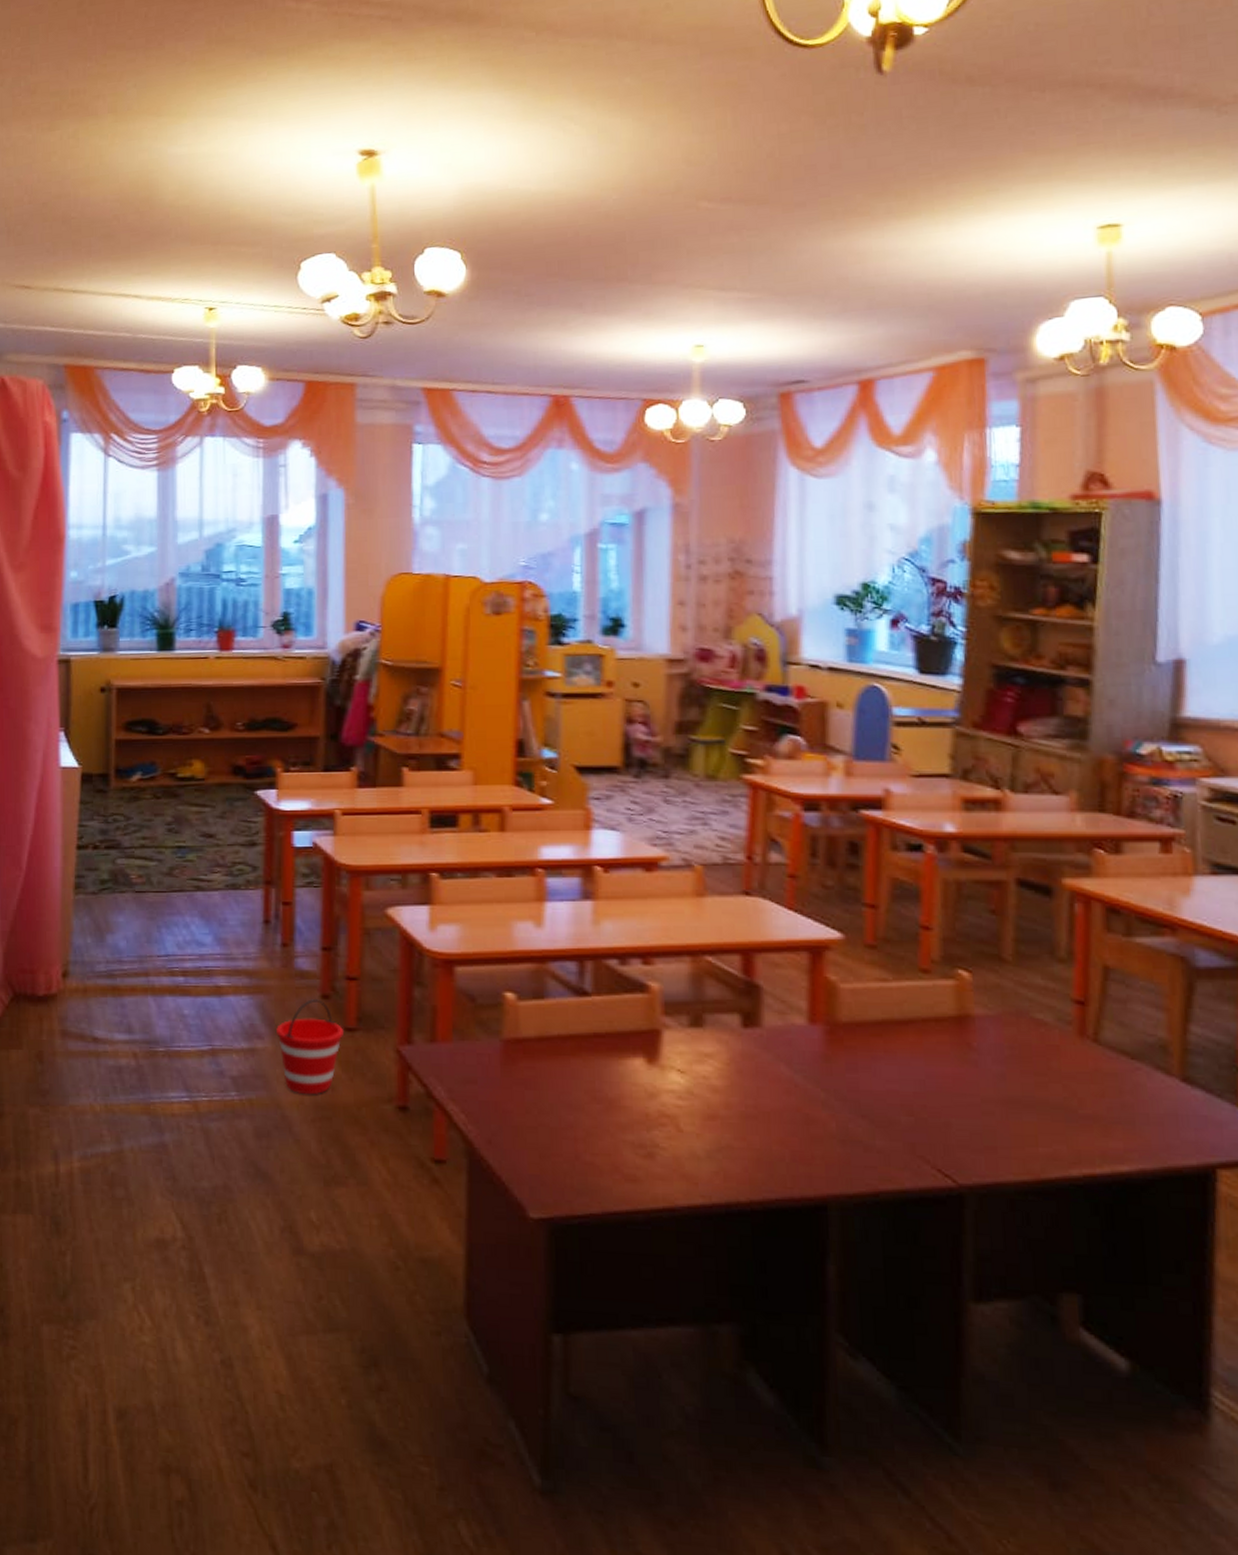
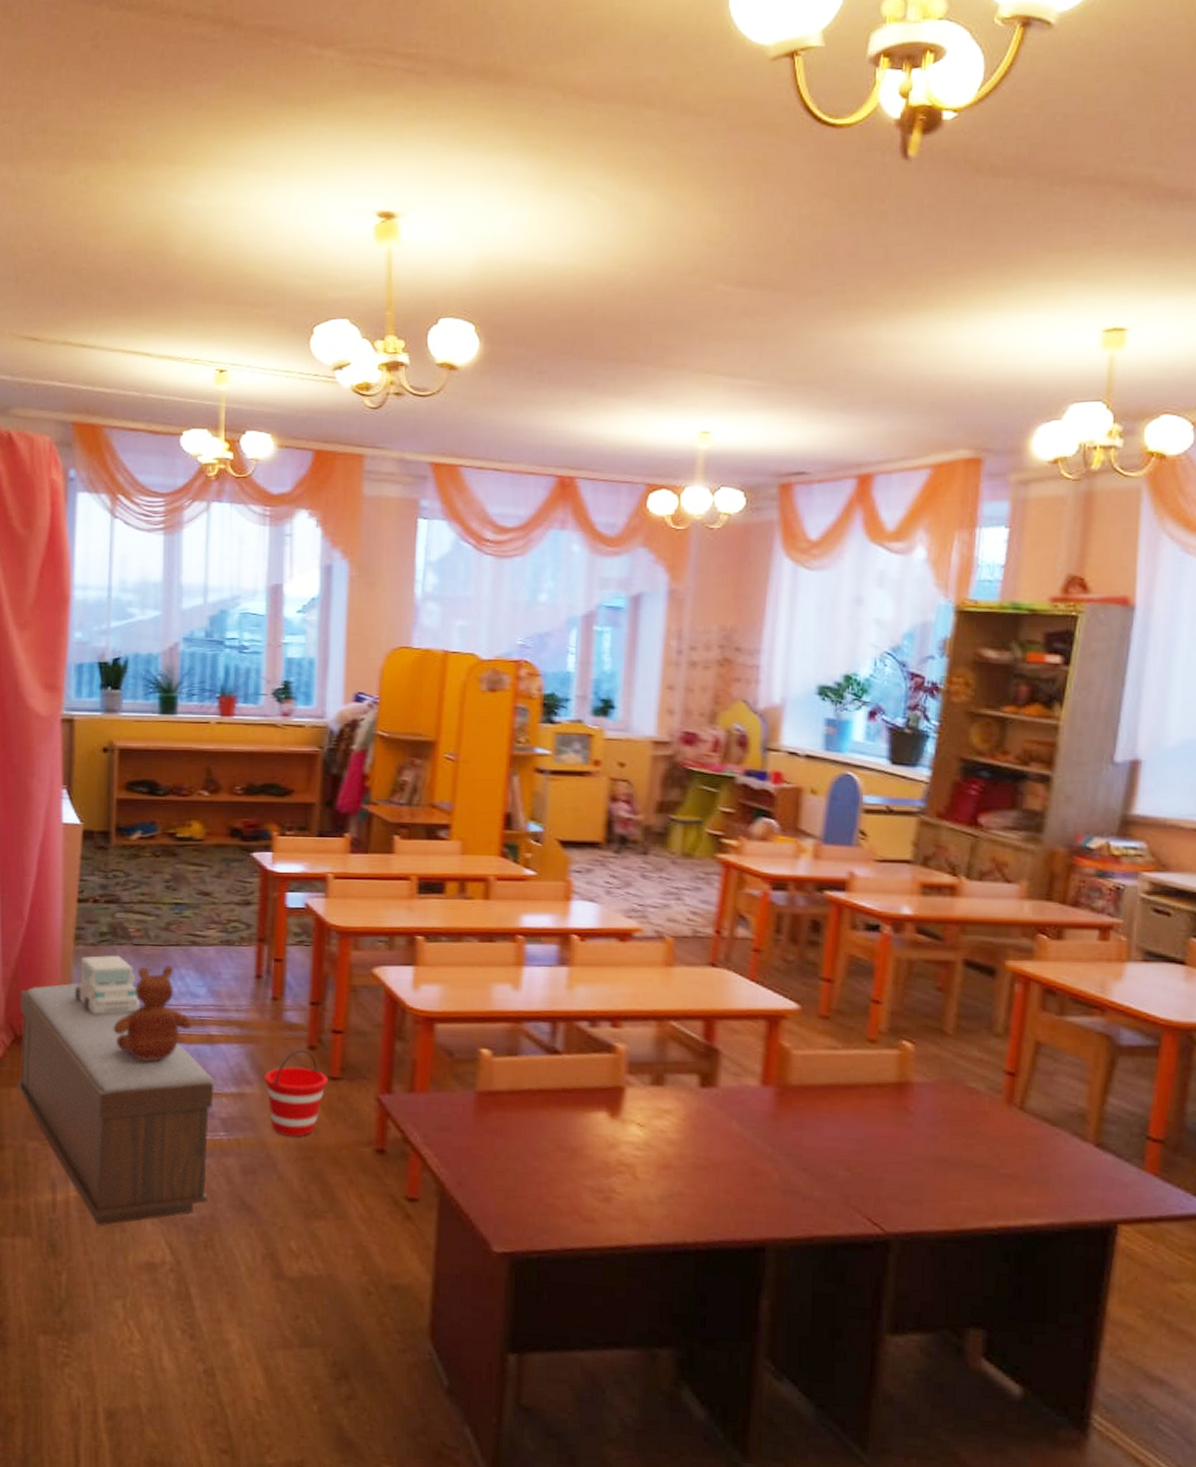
bench: none [17,934,225,1200] -> present [18,982,215,1227]
toy truck: none [75,903,143,969] -> present [74,955,140,1015]
toy: none [116,913,198,1017] -> present [113,966,192,1062]

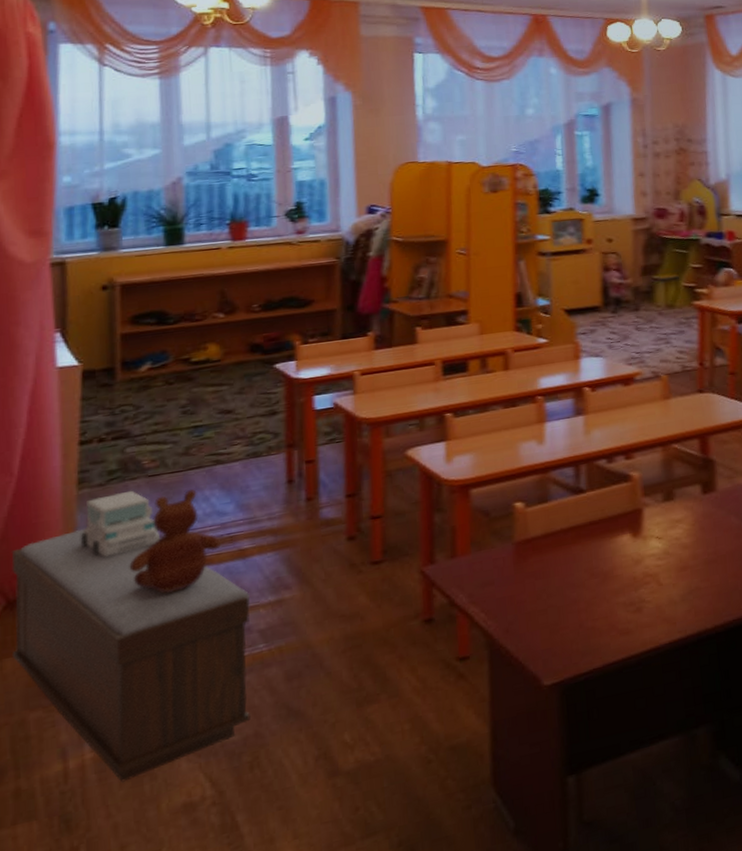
bucket: present [265,1050,329,1137] -> none [304,542,371,632]

